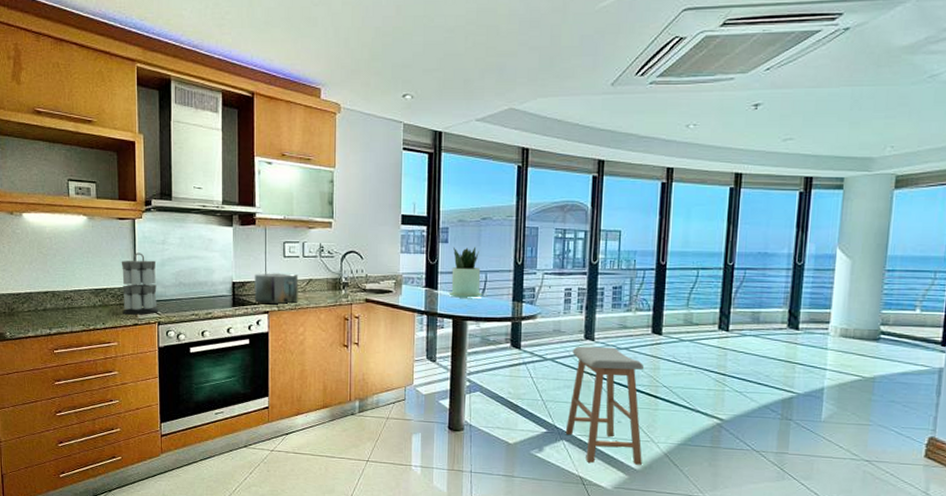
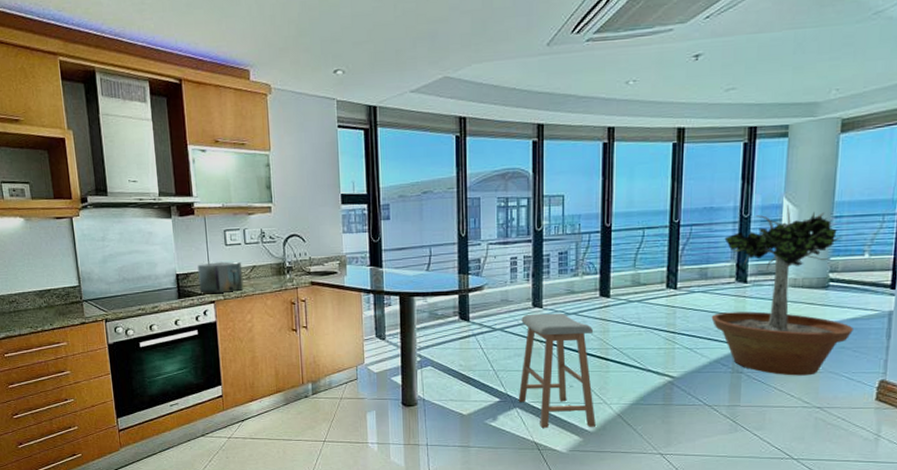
spice rack: present [121,253,158,315] -> none [62,251,104,314]
planter: present [448,246,483,298] -> none [394,221,428,274]
potted tree: none [762,255,903,428] -> present [711,204,853,376]

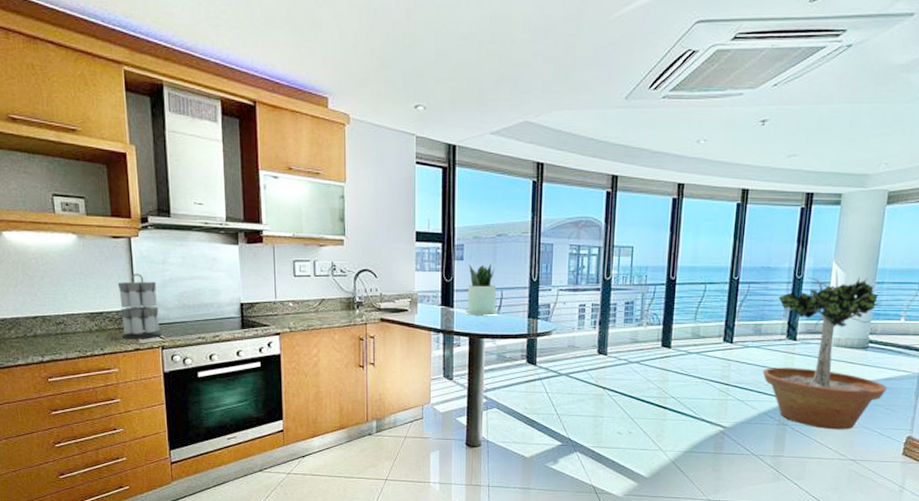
spice rack: none [62,251,104,314] -> present [117,273,161,339]
toaster: present [197,261,244,295] -> none [263,293,311,327]
planter: none [394,221,428,274] -> present [464,263,499,316]
stool: present [518,313,596,428] -> none [579,360,654,473]

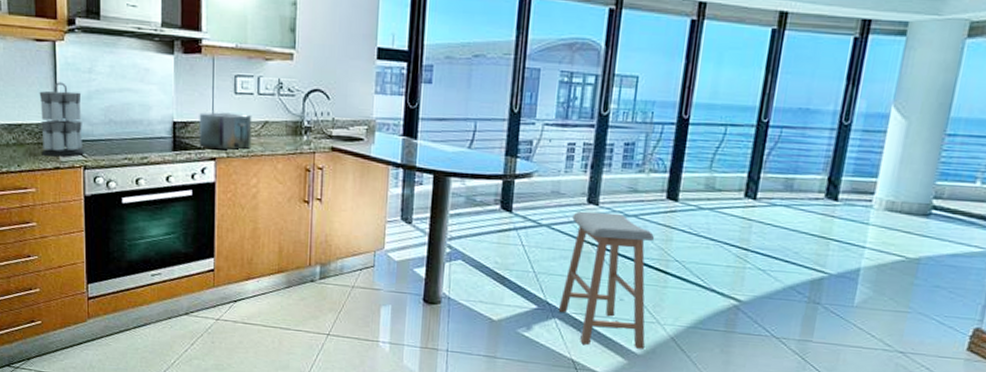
toaster: none [263,293,311,327] -> present [199,112,252,152]
planter: present [464,263,499,316] -> none [430,89,471,151]
stool: none [579,360,654,473] -> present [558,211,655,349]
potted tree: present [762,268,887,430] -> none [791,114,954,315]

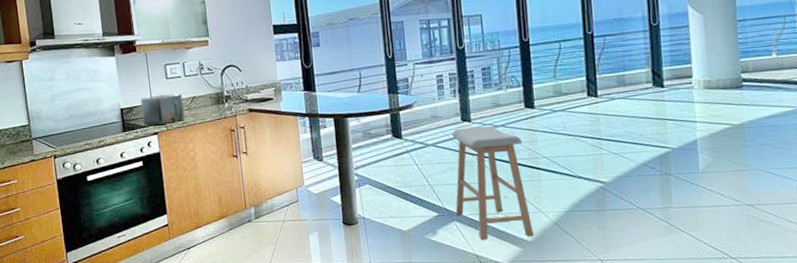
spice rack: present [39,82,84,157] -> none [13,91,53,152]

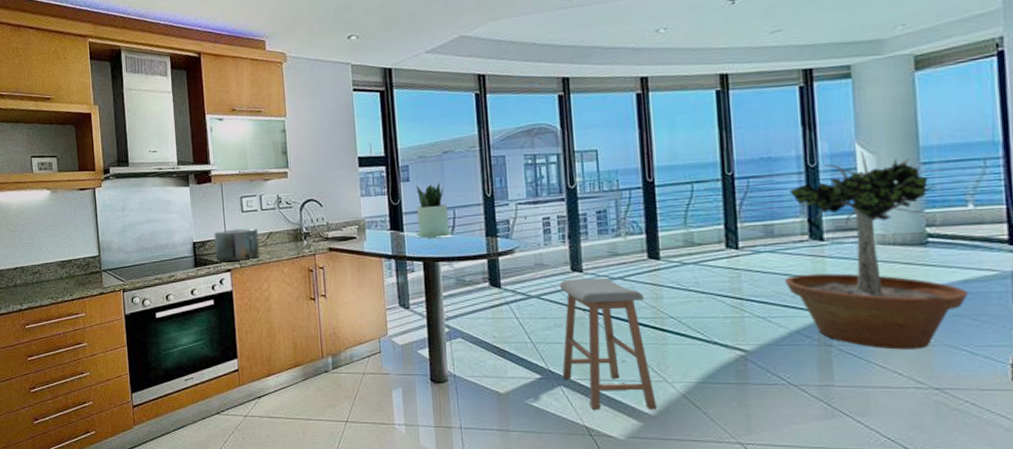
planter: none [326,46,359,97] -> present [415,182,453,238]
potted tree: none [634,11,772,175] -> present [784,151,968,350]

